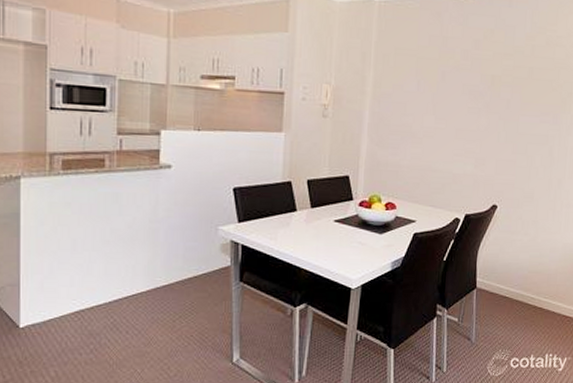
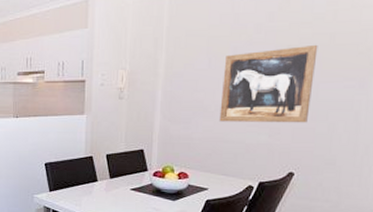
wall art: none [427,77,519,155] -> present [219,44,318,123]

